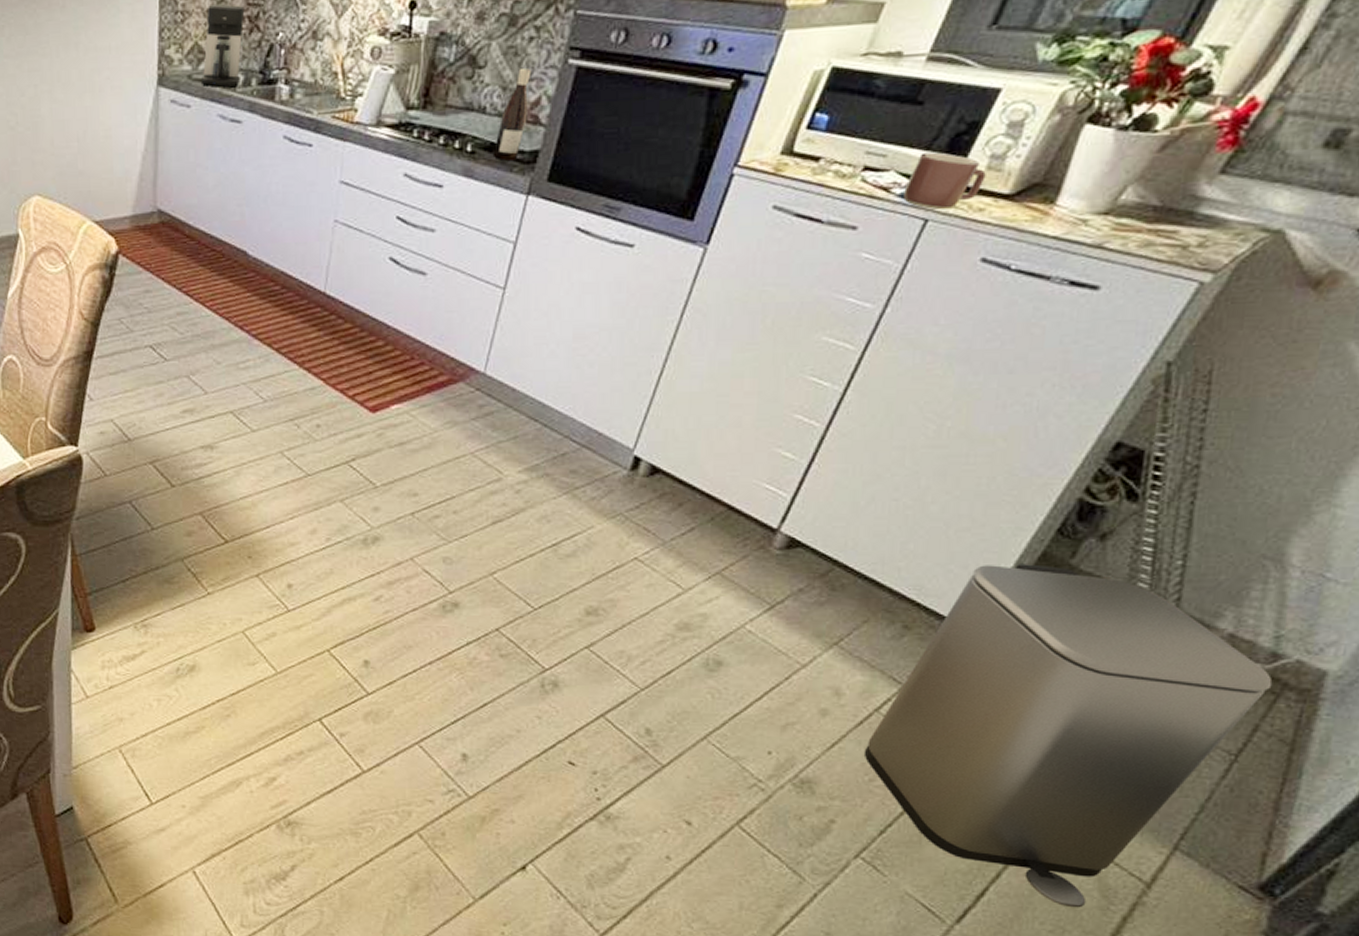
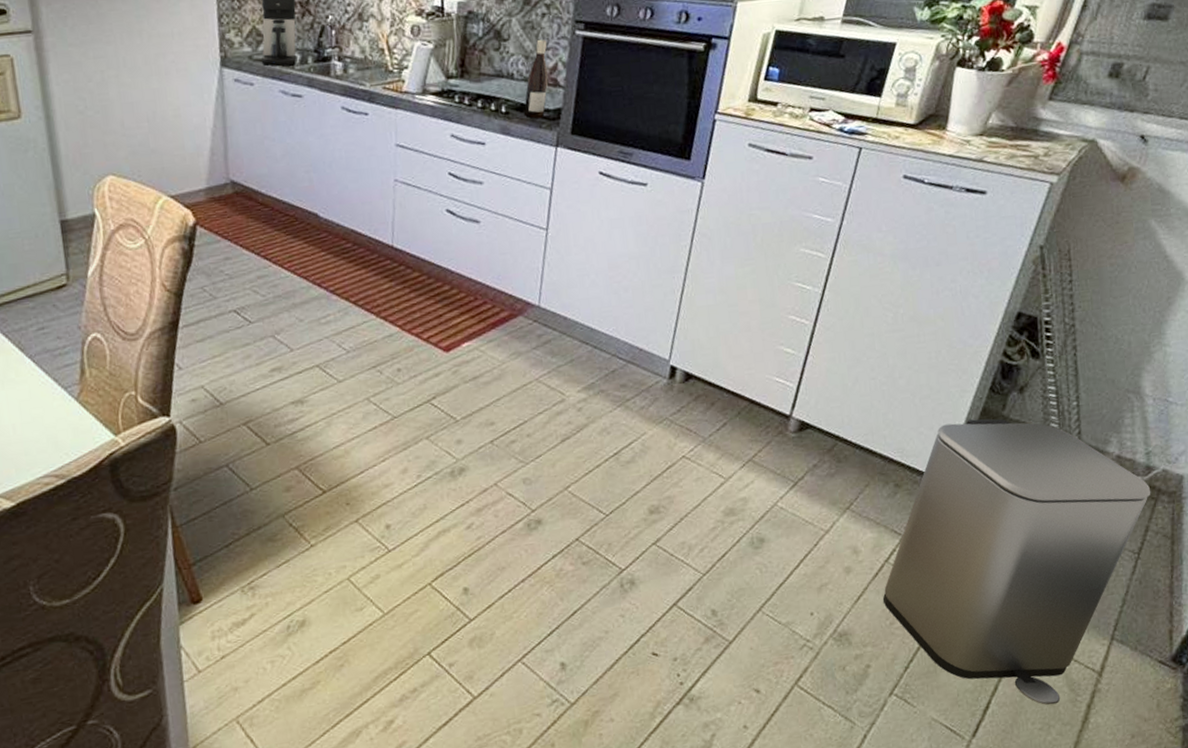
mug: present [903,152,986,211] -> none [841,94,896,140]

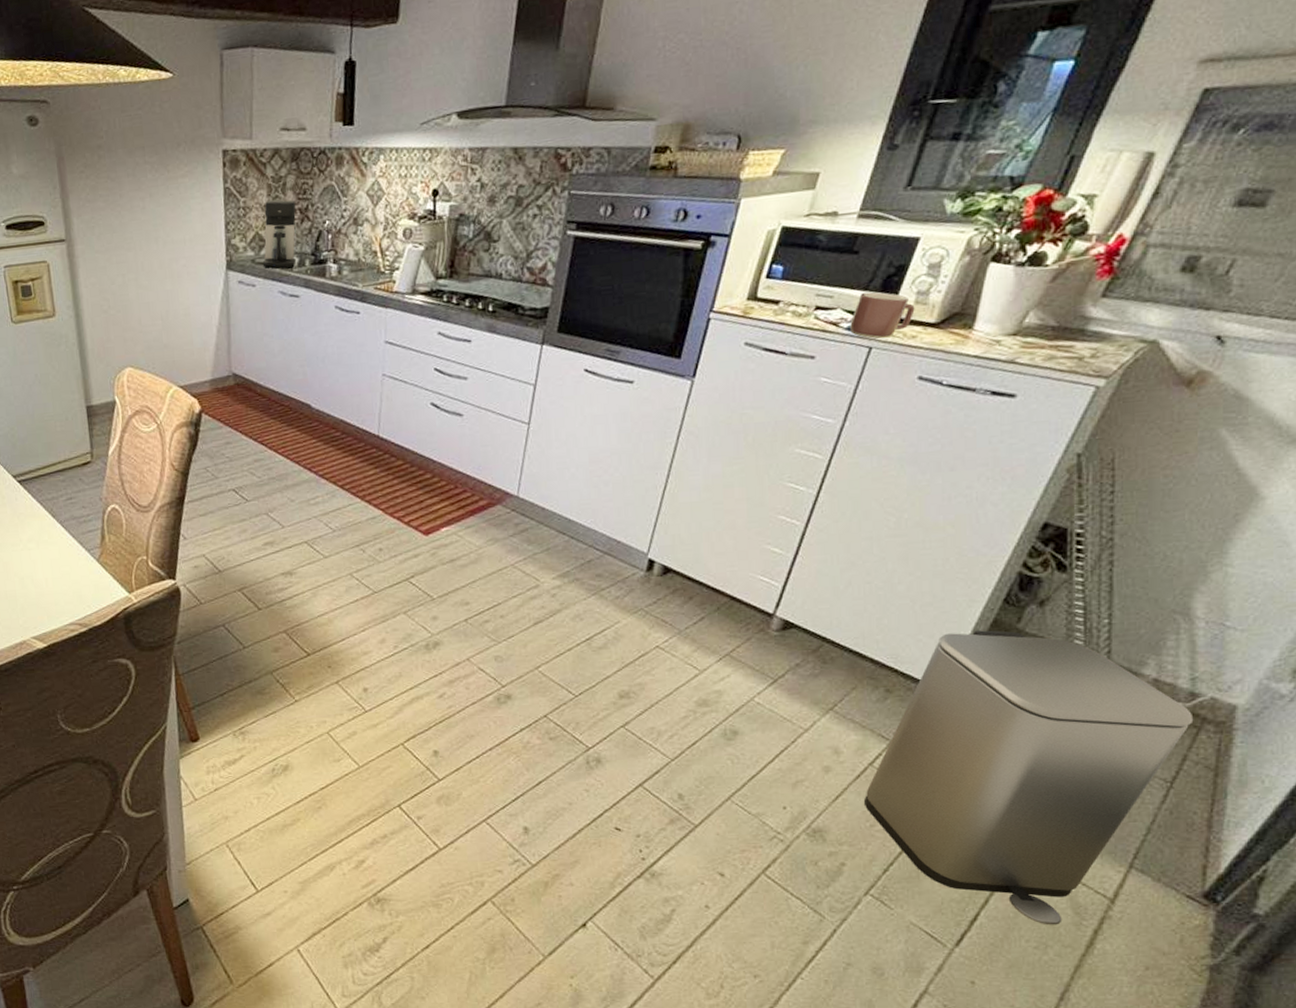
bottle: present [523,40,549,119] -> none [510,240,538,317]
mug: none [841,94,896,140] -> present [850,292,915,340]

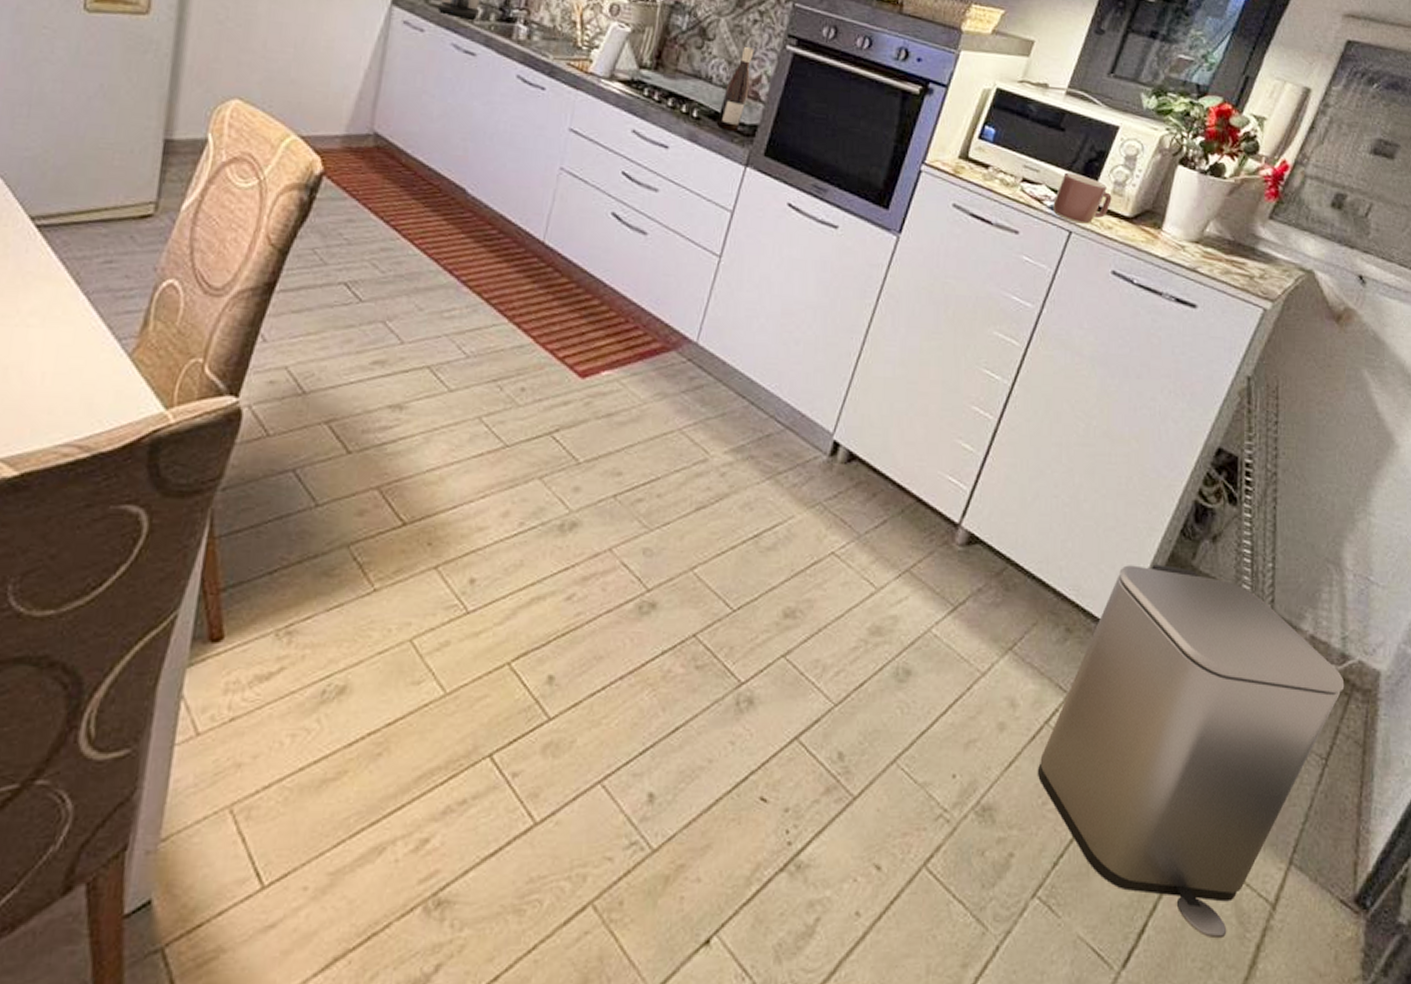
bottle: none [510,240,538,317] -> present [716,47,755,131]

